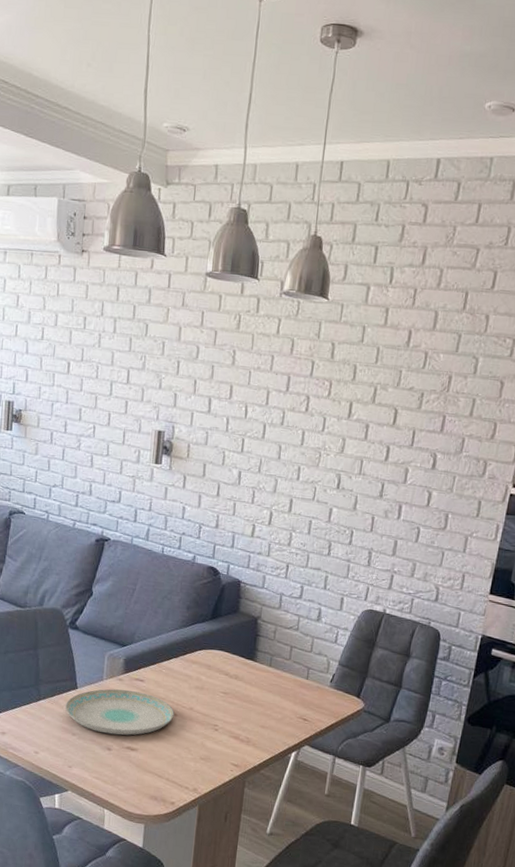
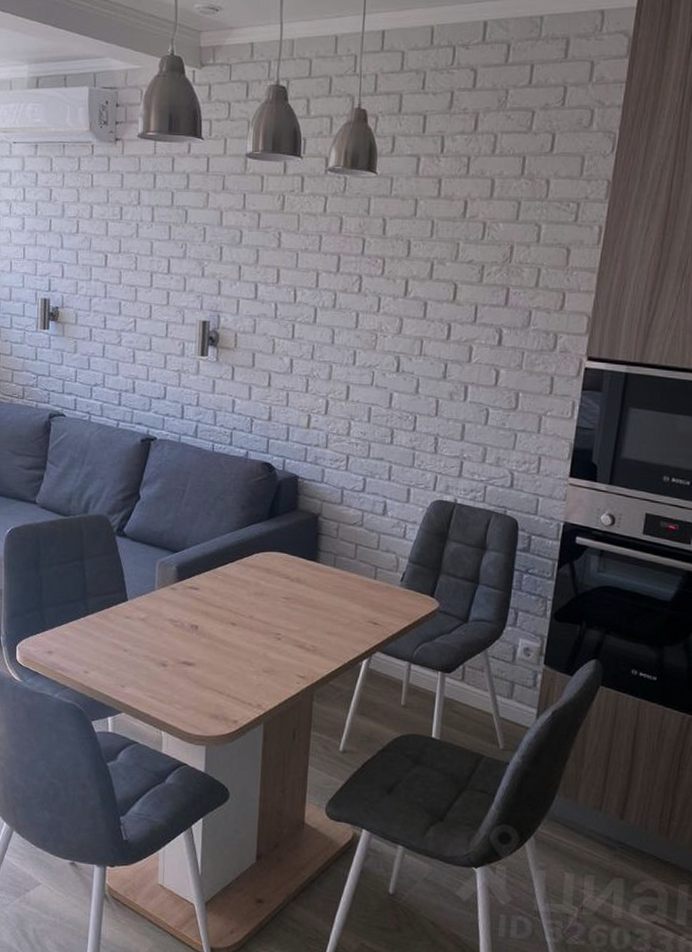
plate: present [65,689,175,736] -> none [116,599,233,650]

